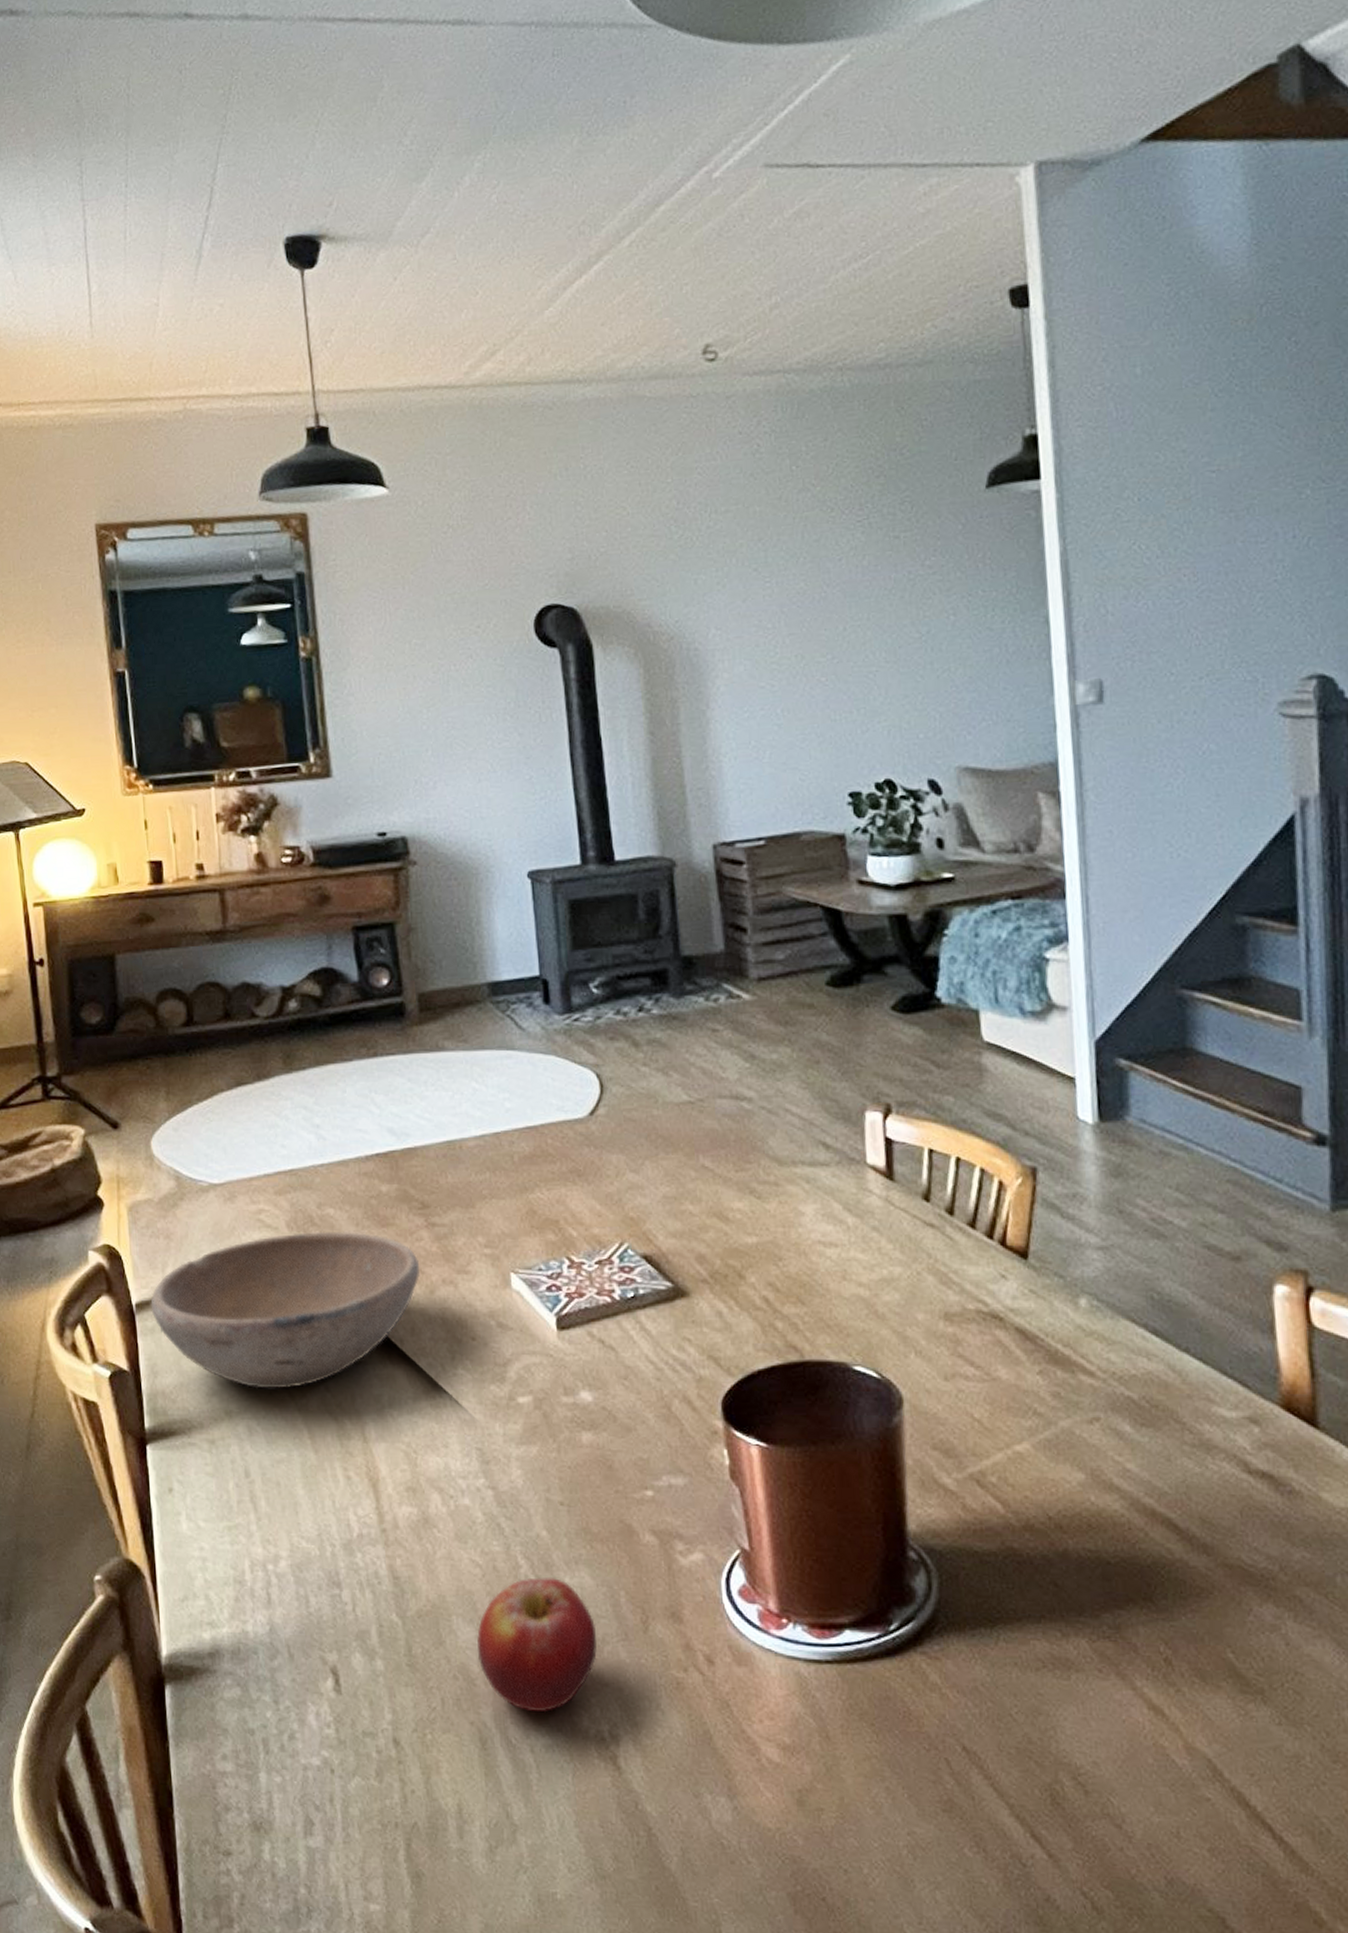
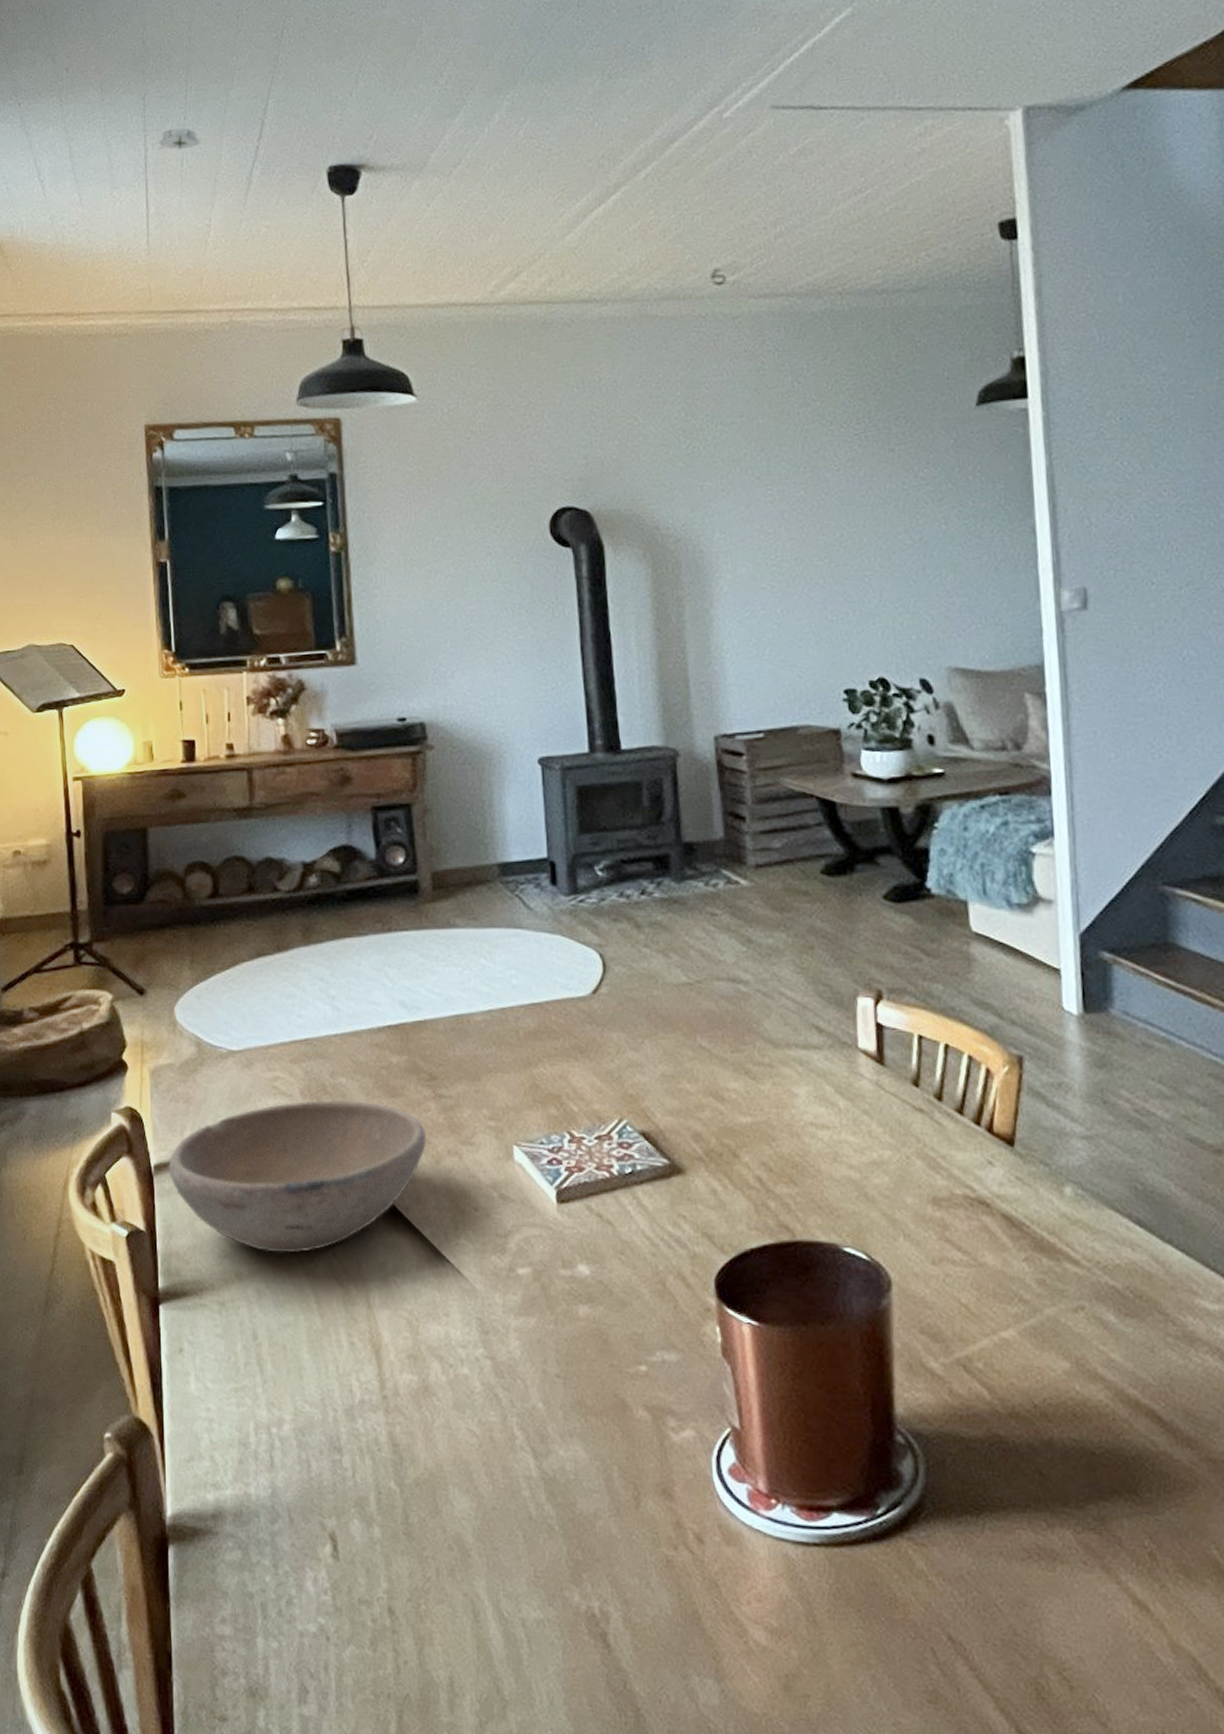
smoke detector: none [98,196,145,221] -> present [158,127,201,150]
fruit: present [477,1578,597,1713] -> none [473,1449,590,1587]

